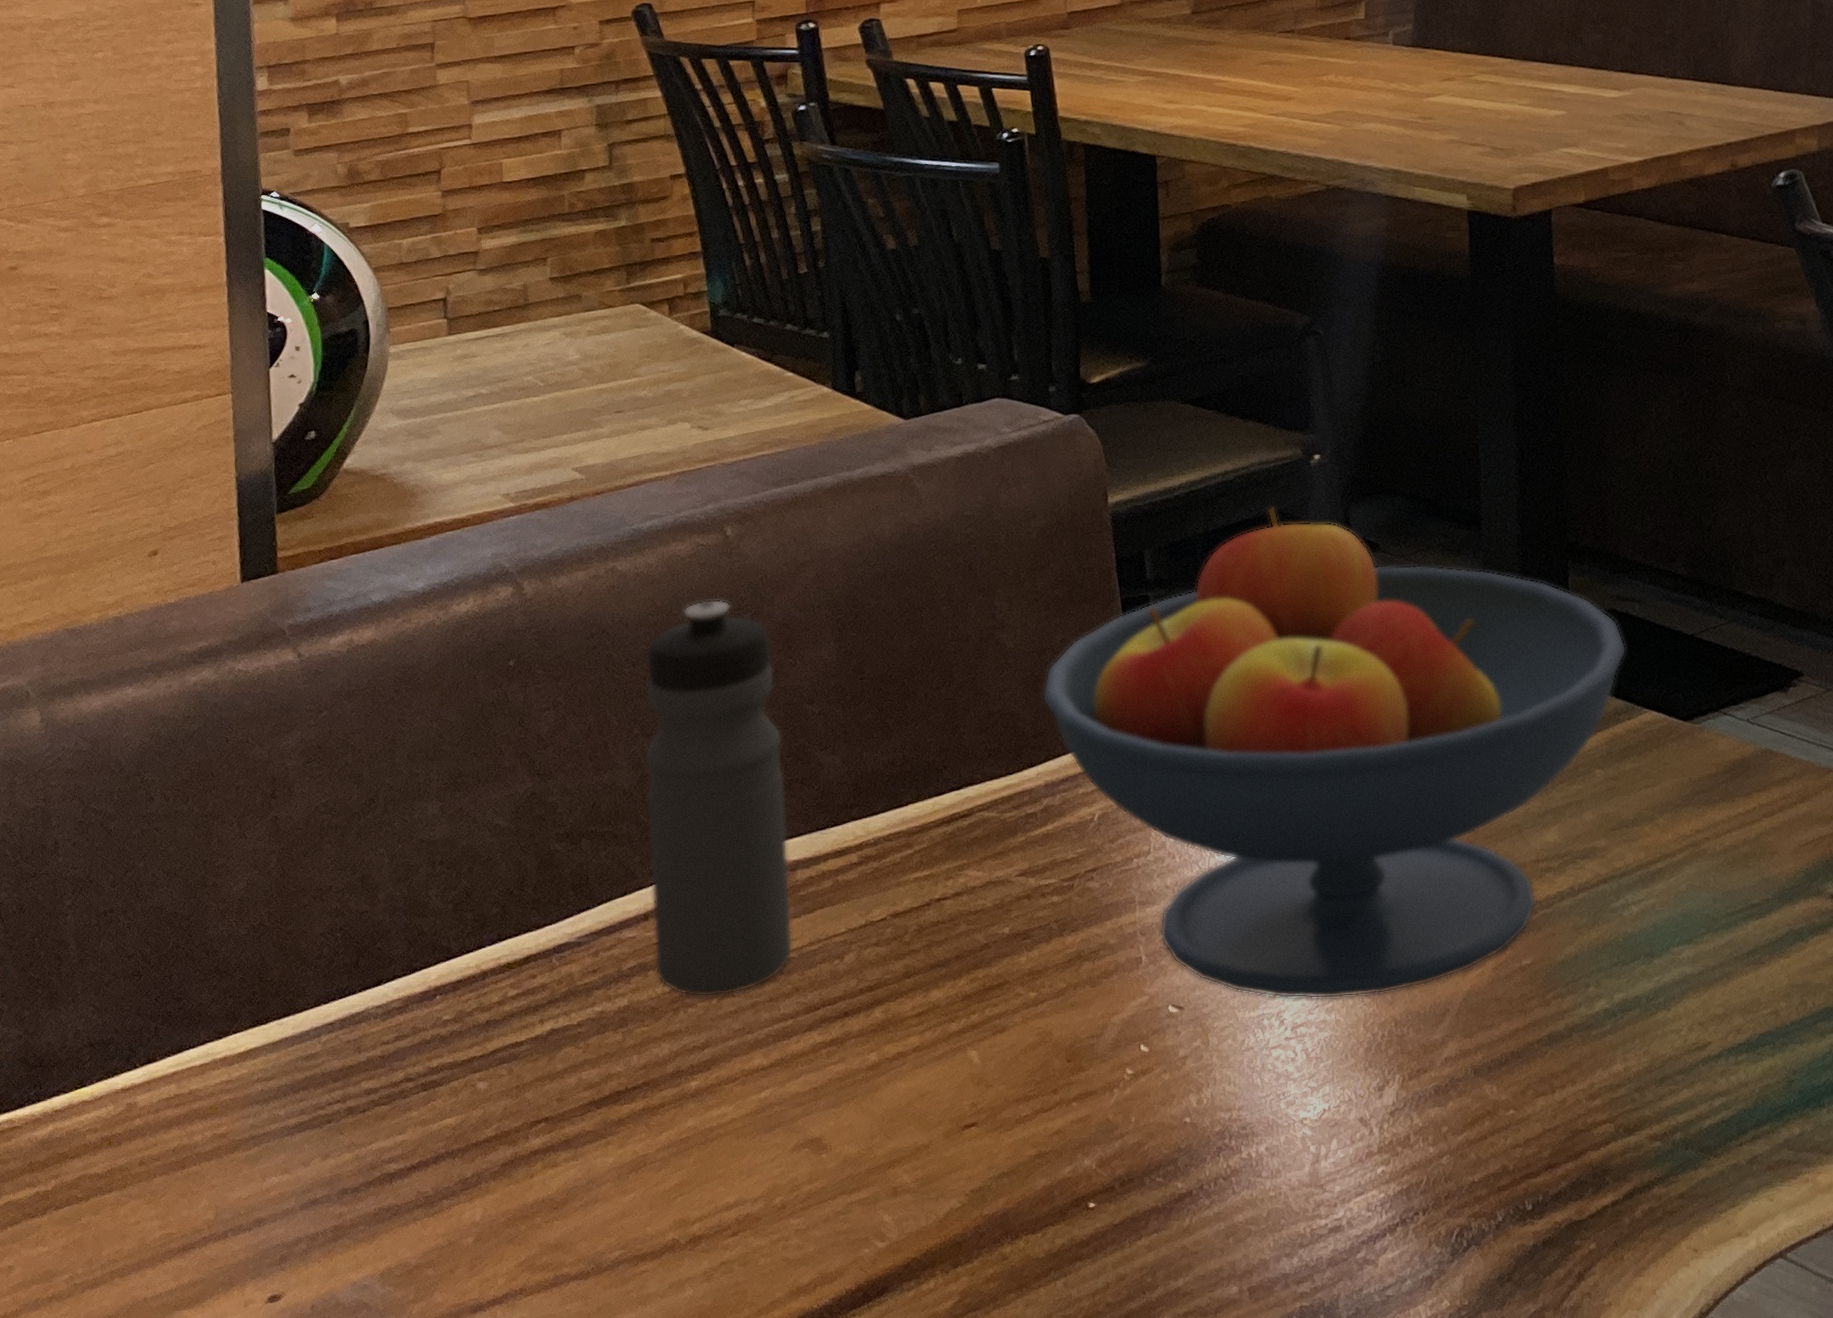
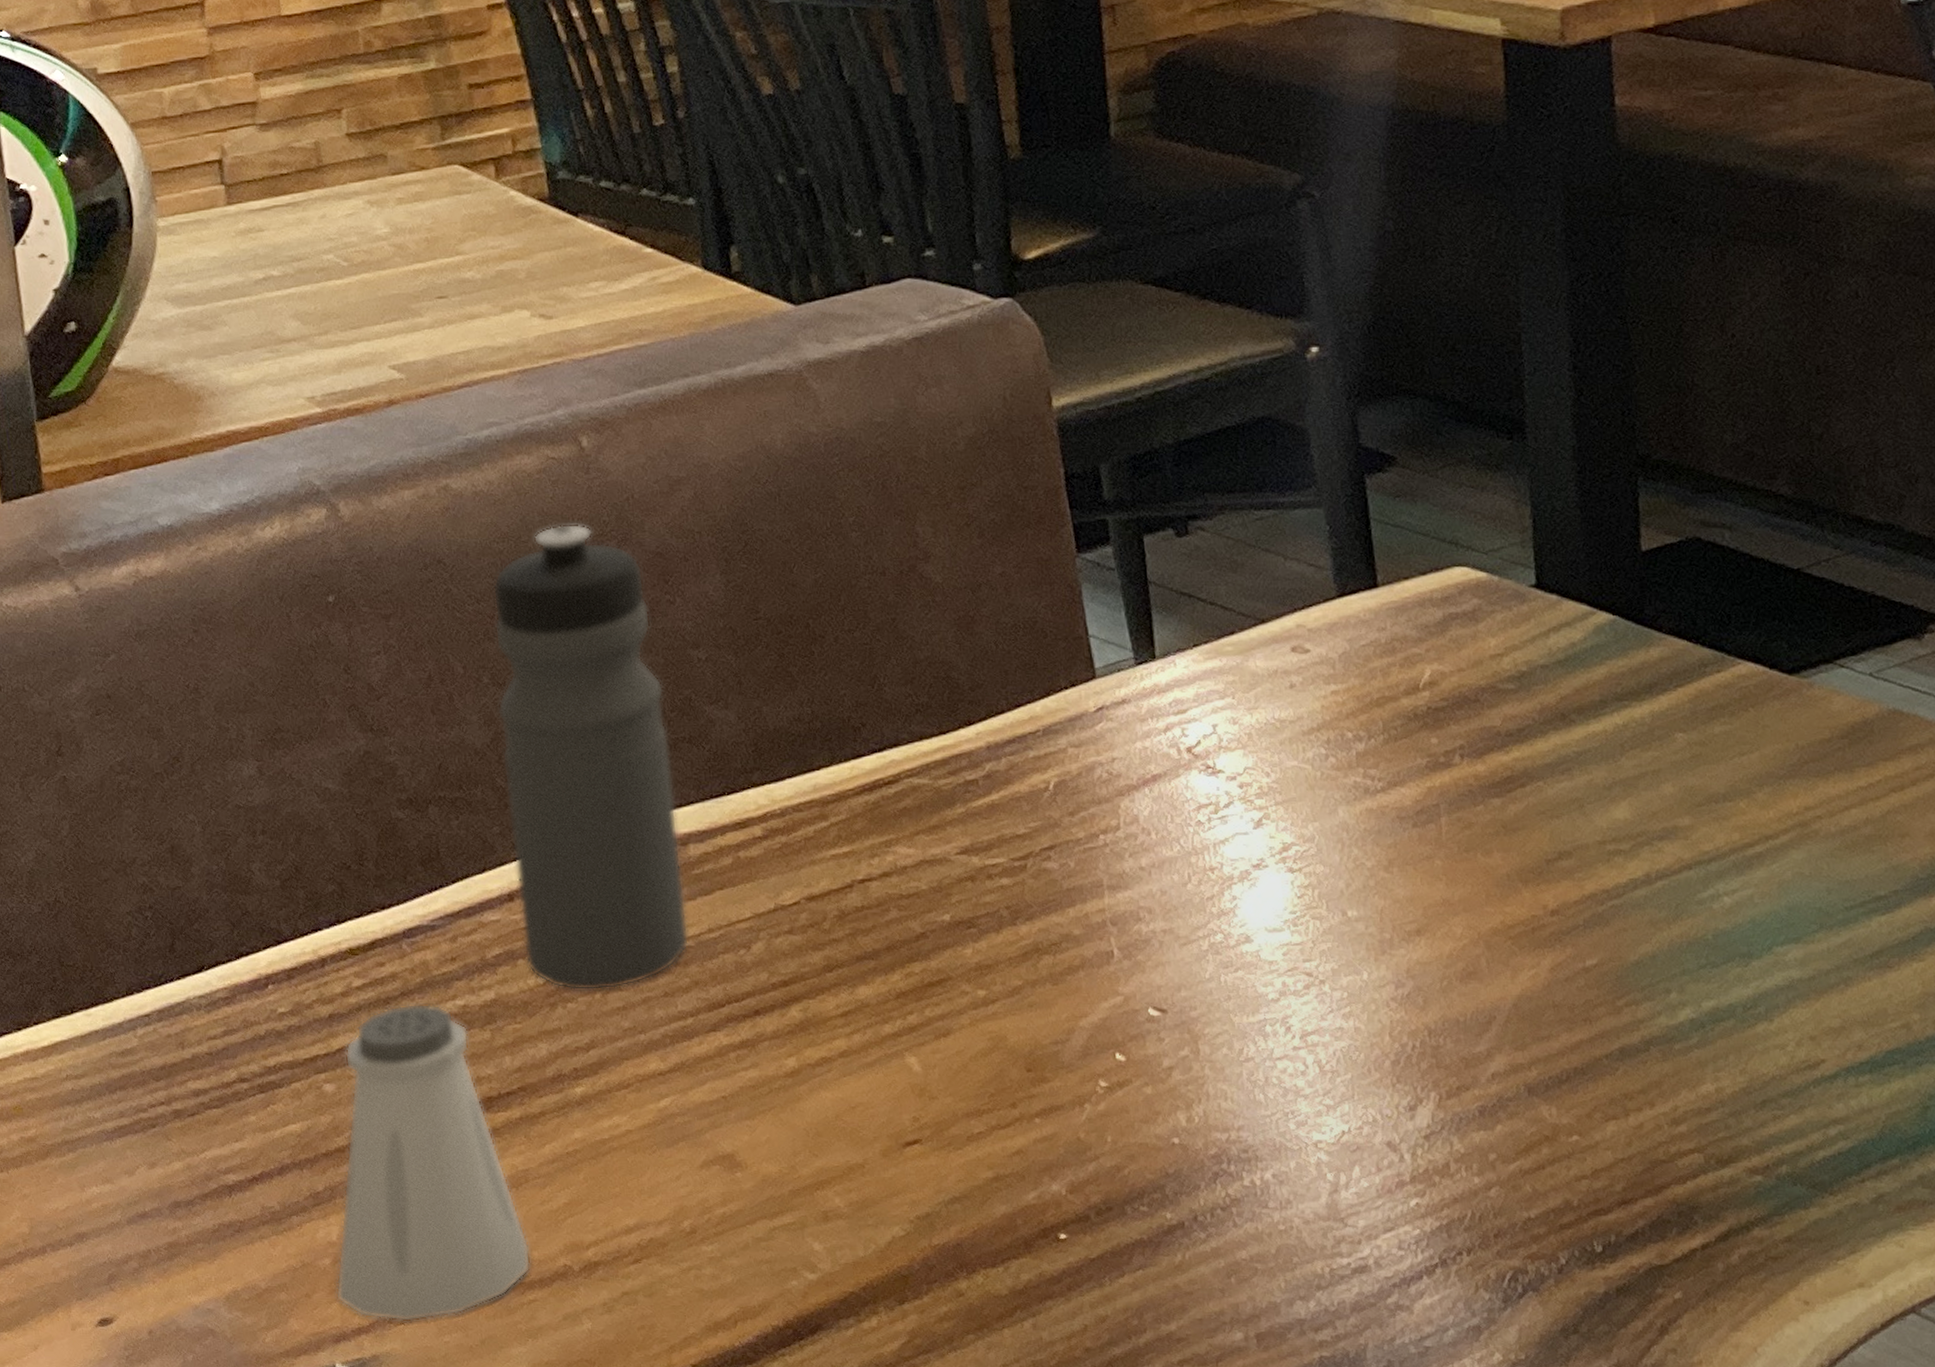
saltshaker: none [475,1010,645,1293] -> present [335,1003,531,1322]
fruit bowl: present [1042,506,1627,999] -> none [979,411,1715,1003]

